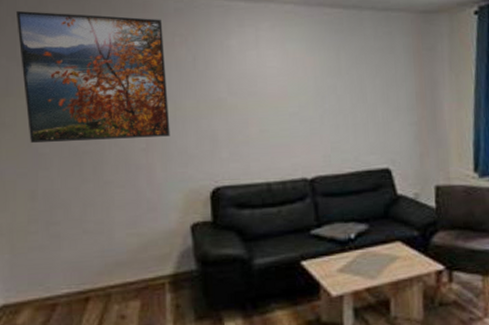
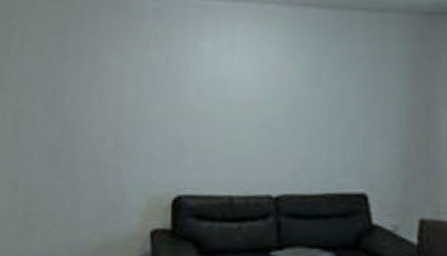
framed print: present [15,10,170,143] -> none [11,10,140,140]

